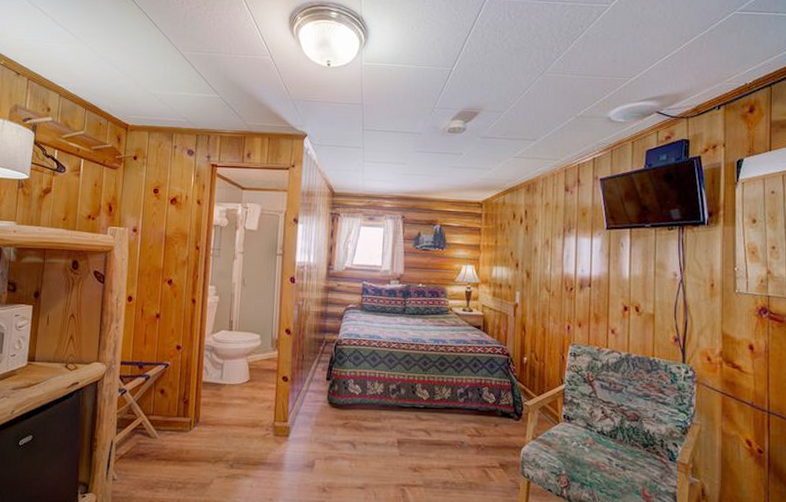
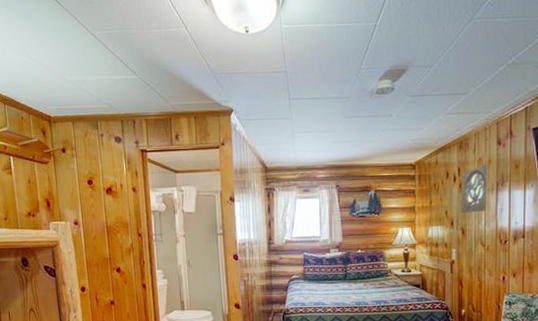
wall ornament: none [527,209,556,257] -> present [461,165,488,213]

